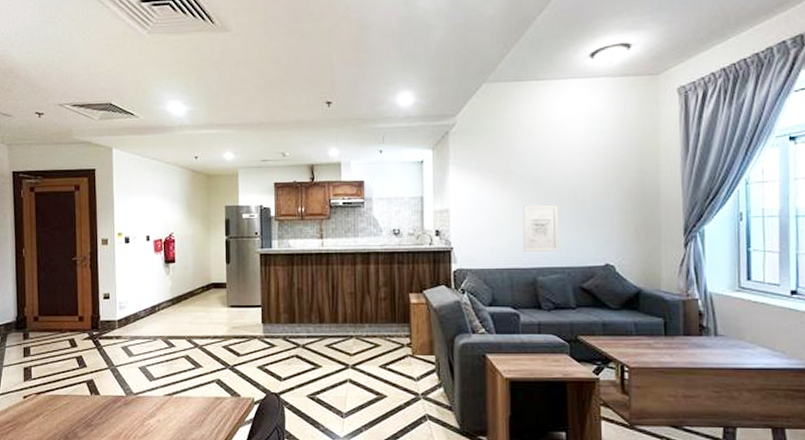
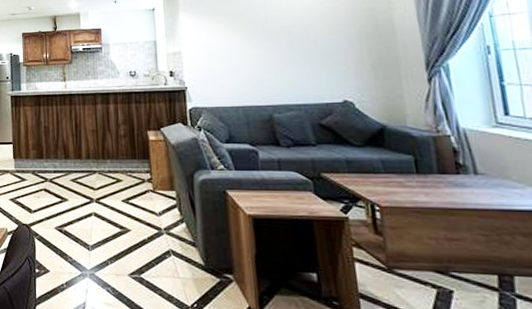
wall art: present [522,204,559,252] -> none [253,44,293,90]

